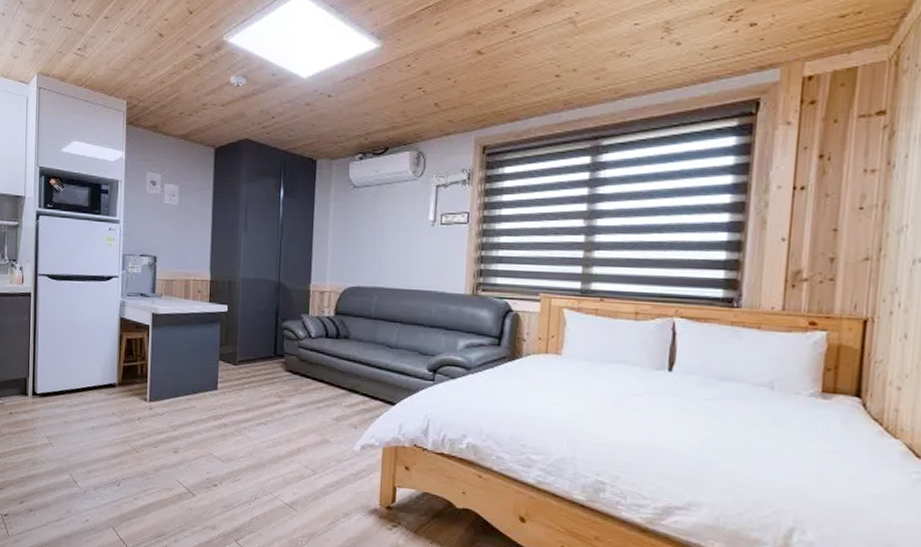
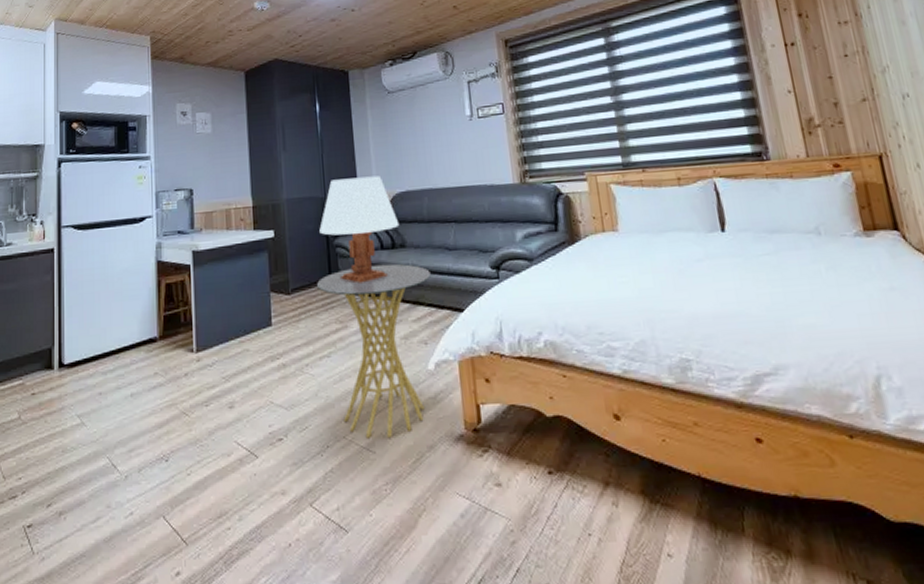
side table: none [262,350,369,502] -> present [317,264,431,439]
table lamp: none [270,266,347,366] -> present [319,175,400,284]

